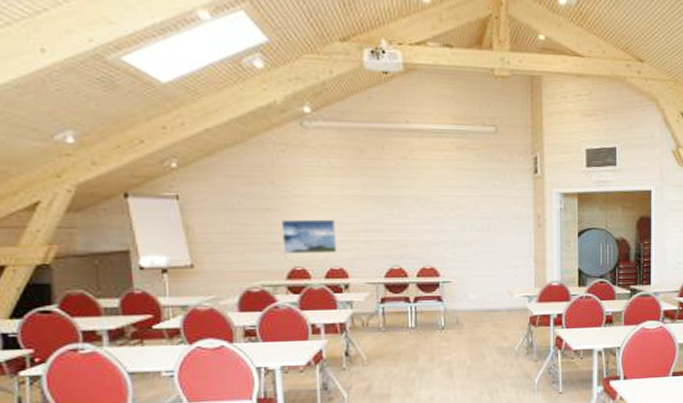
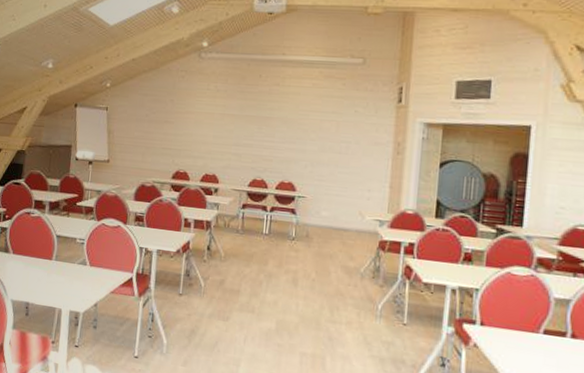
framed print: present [282,219,338,254] -> none [172,131,214,161]

